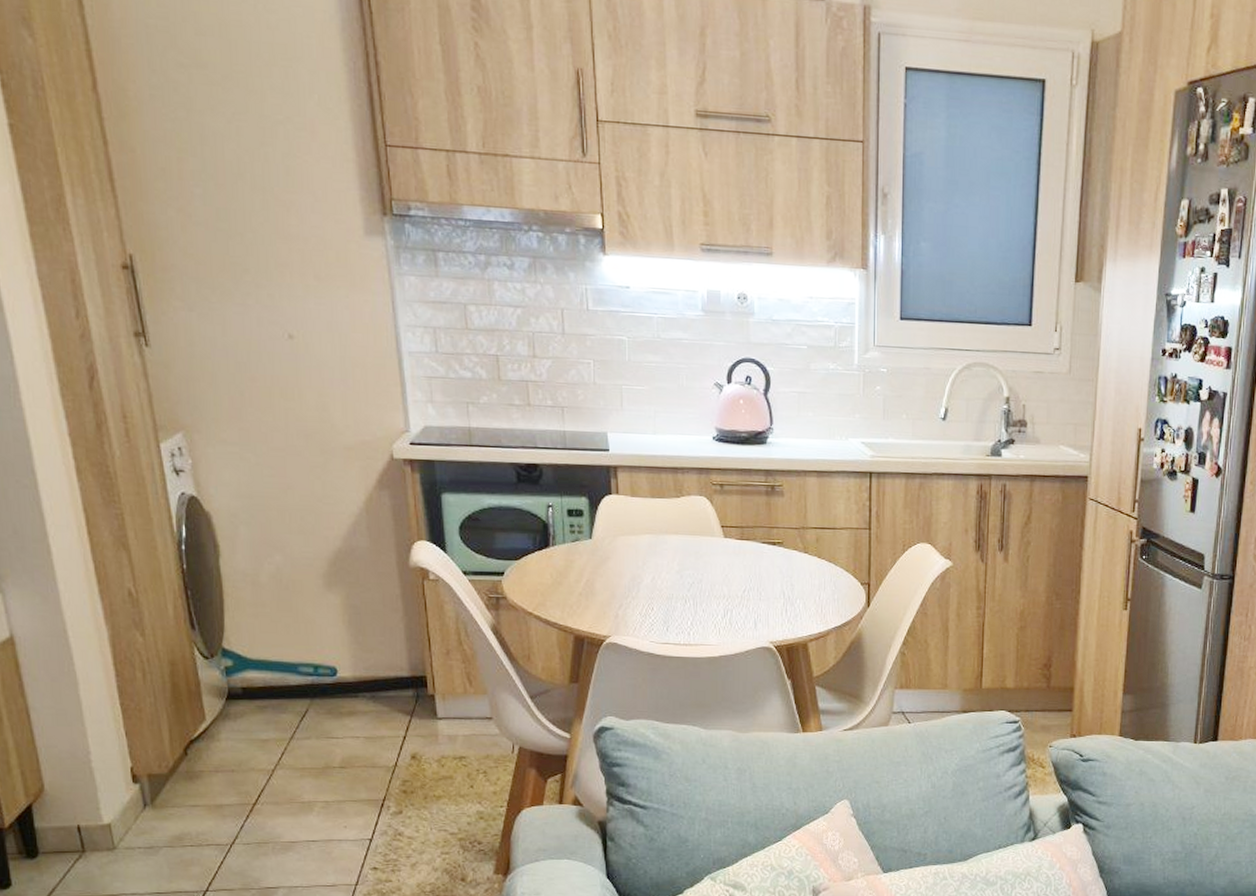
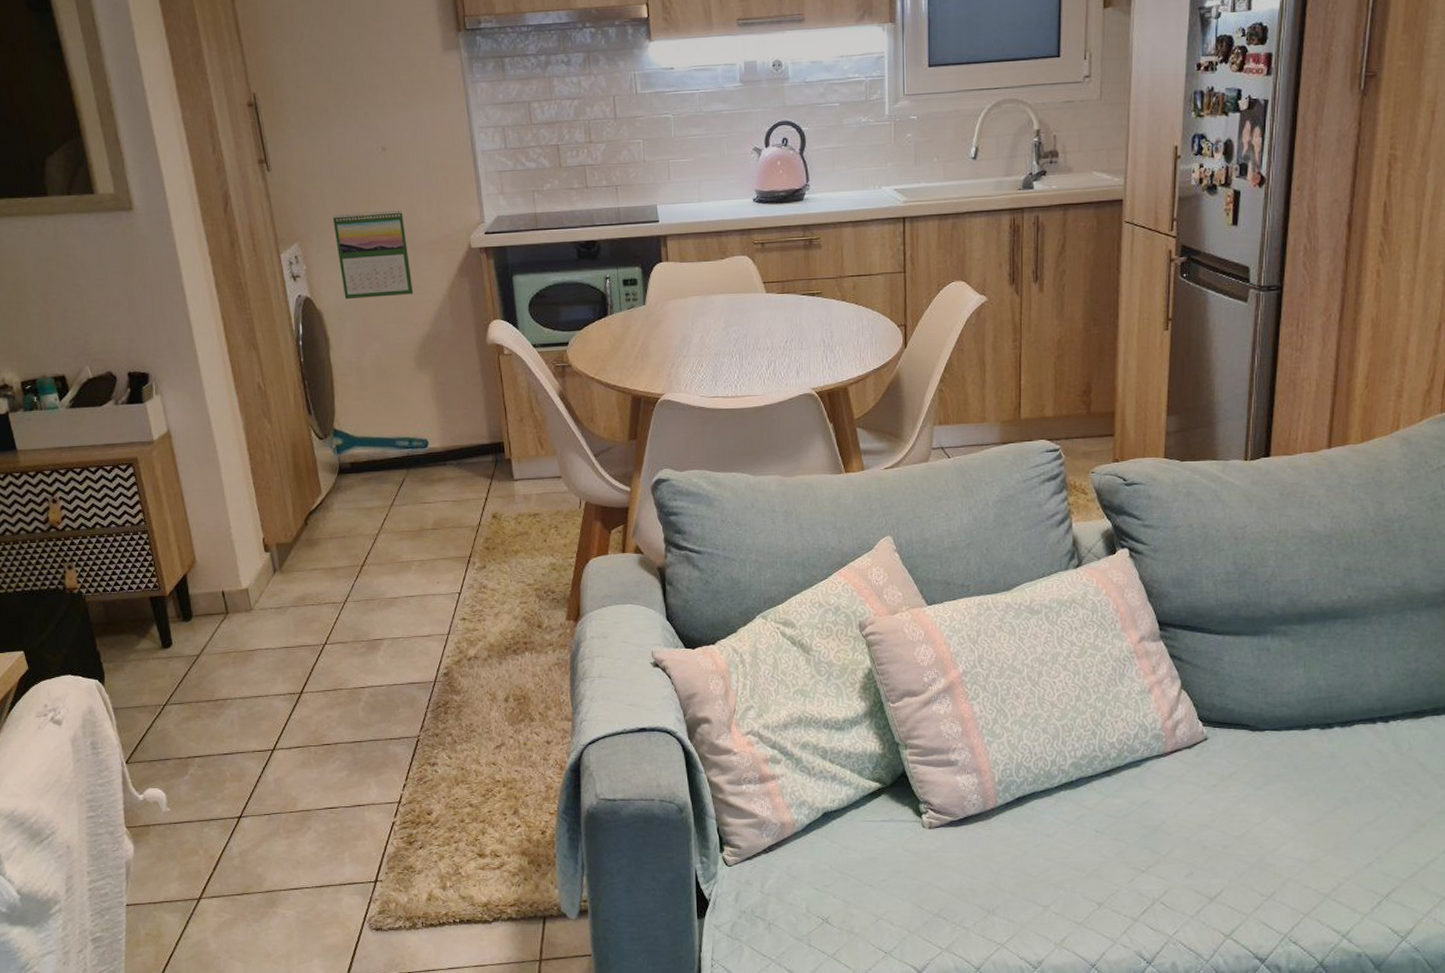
calendar: none [227,404,324,504] -> present [333,209,414,300]

